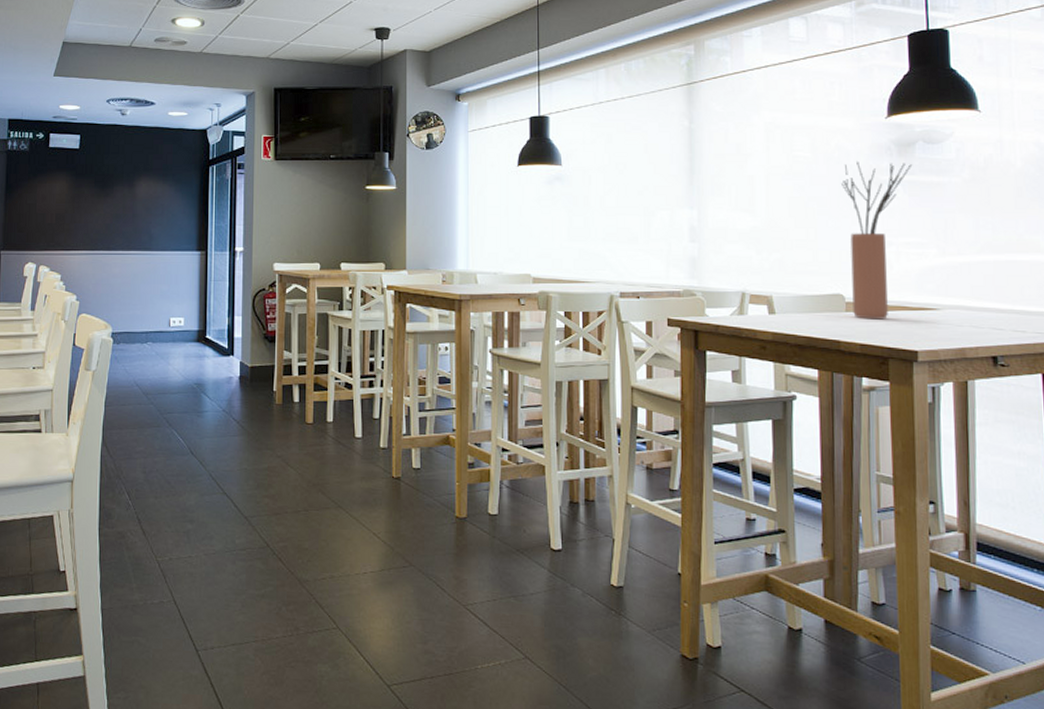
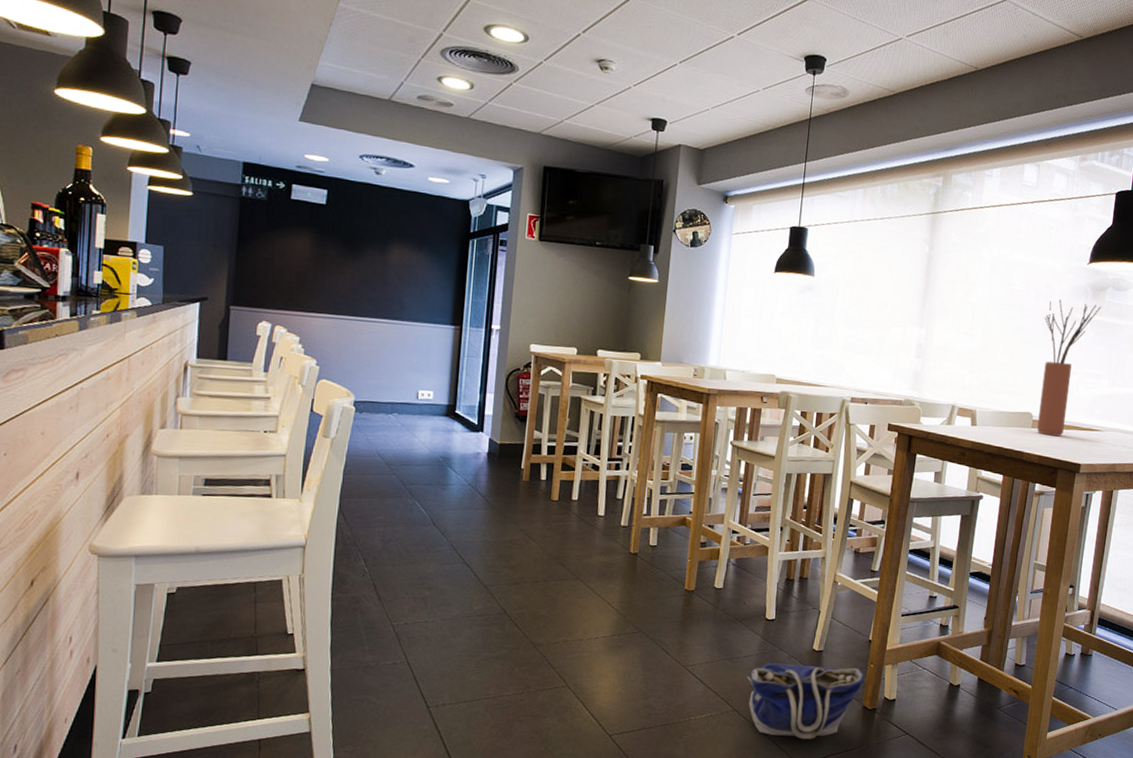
tote bag: none [536,601,678,696] -> present [746,663,864,740]

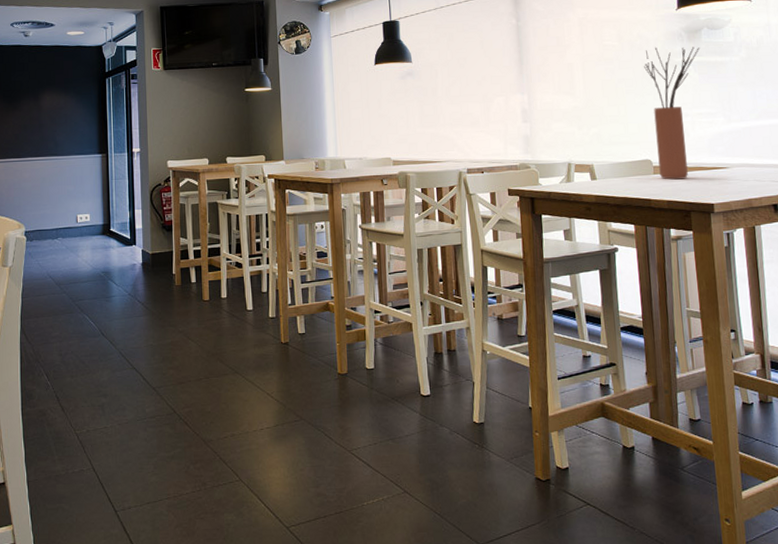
tote bag: present [746,663,864,740] -> none [412,437,532,518]

